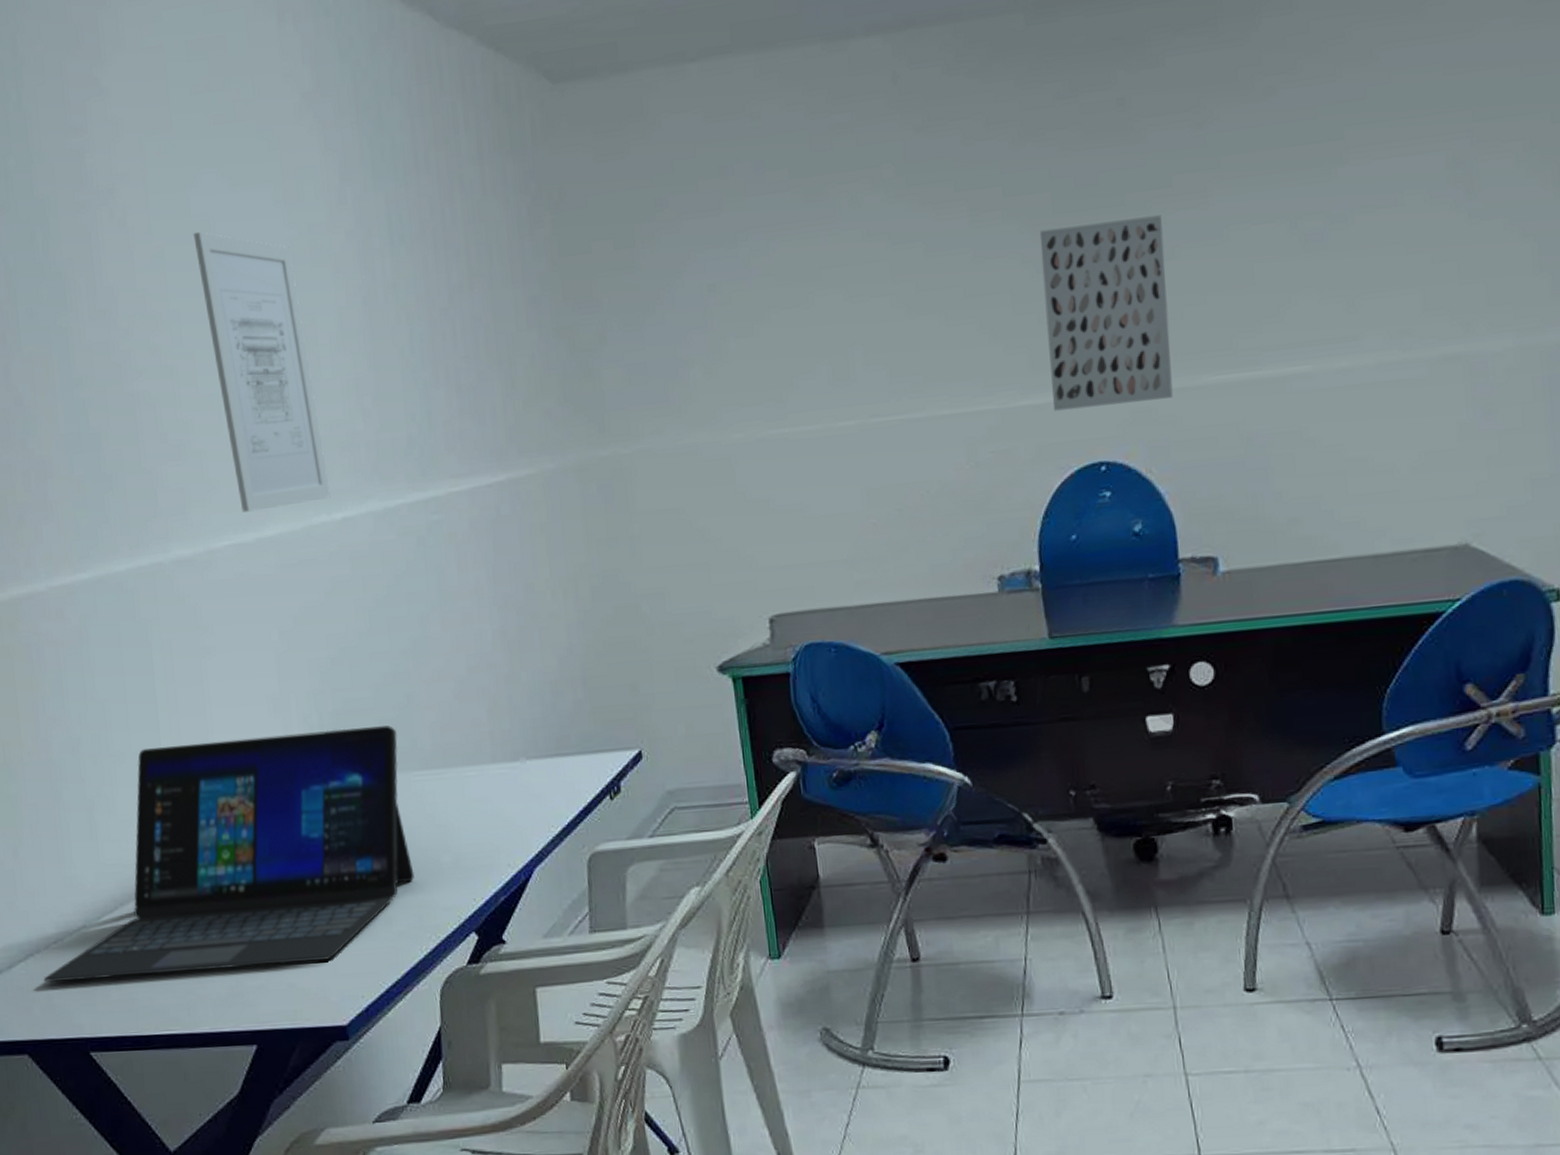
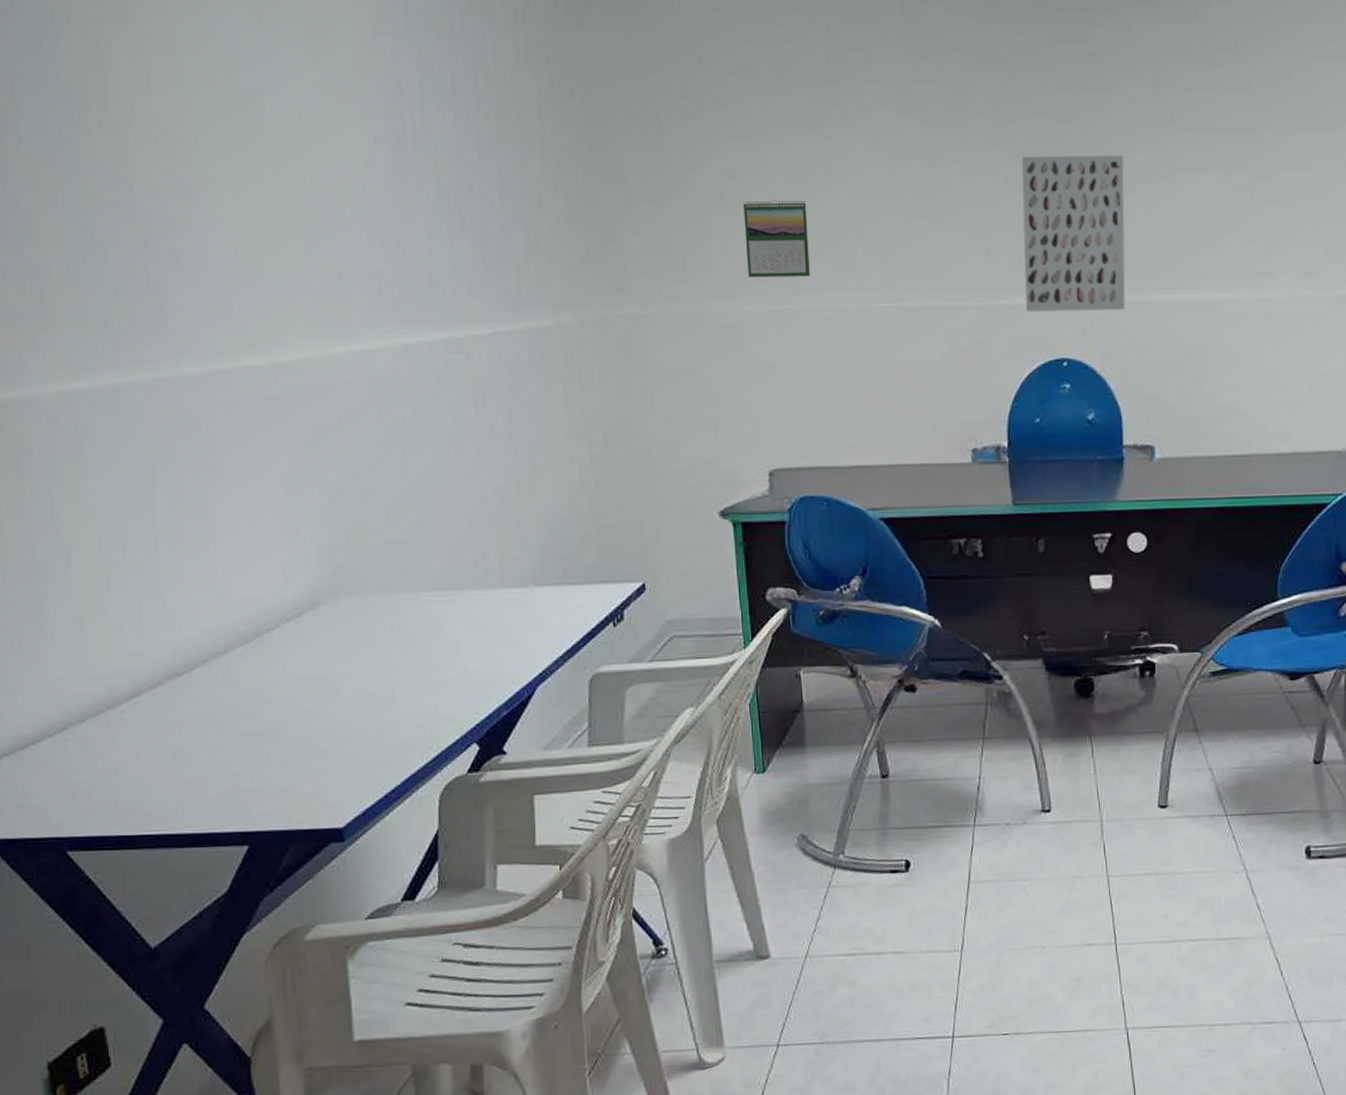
laptop: present [43,725,414,982] -> none [17,548,418,782]
wall art: present [193,231,331,512] -> none [216,61,349,336]
calendar: none [727,310,804,403] -> present [743,200,810,278]

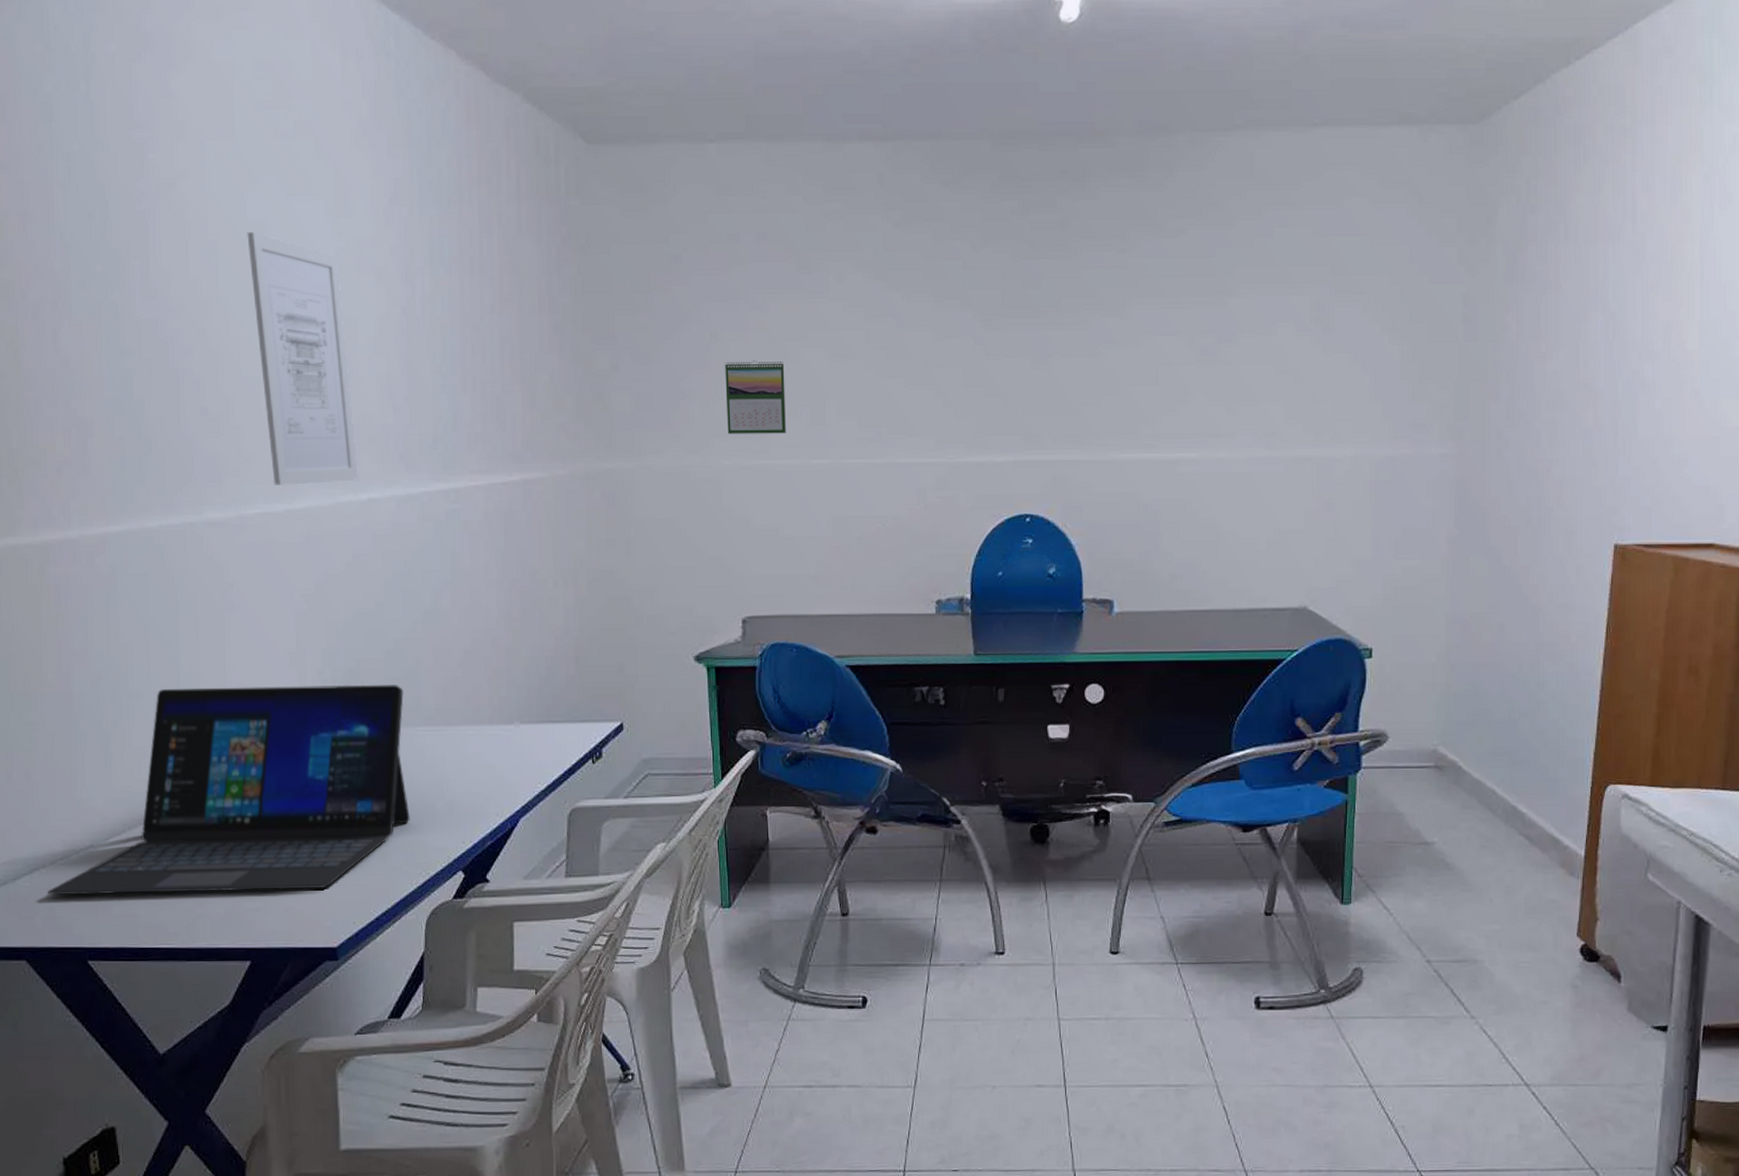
laptop: none [17,548,418,782] -> present [46,684,410,895]
wall art: none [216,61,349,336] -> present [247,231,358,485]
wall art: present [1021,155,1125,312] -> none [990,319,1089,469]

